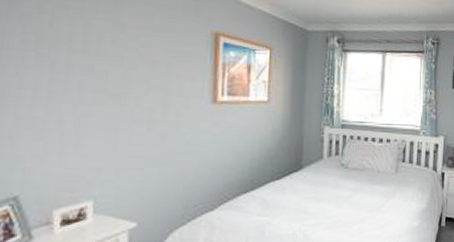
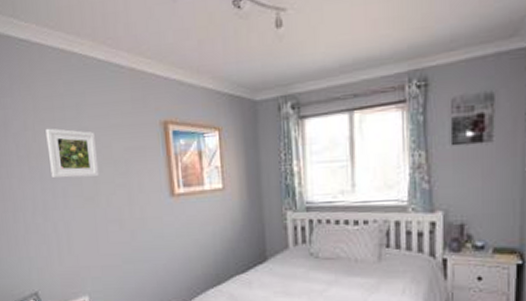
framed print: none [67,16,133,75] -> present [45,128,99,179]

